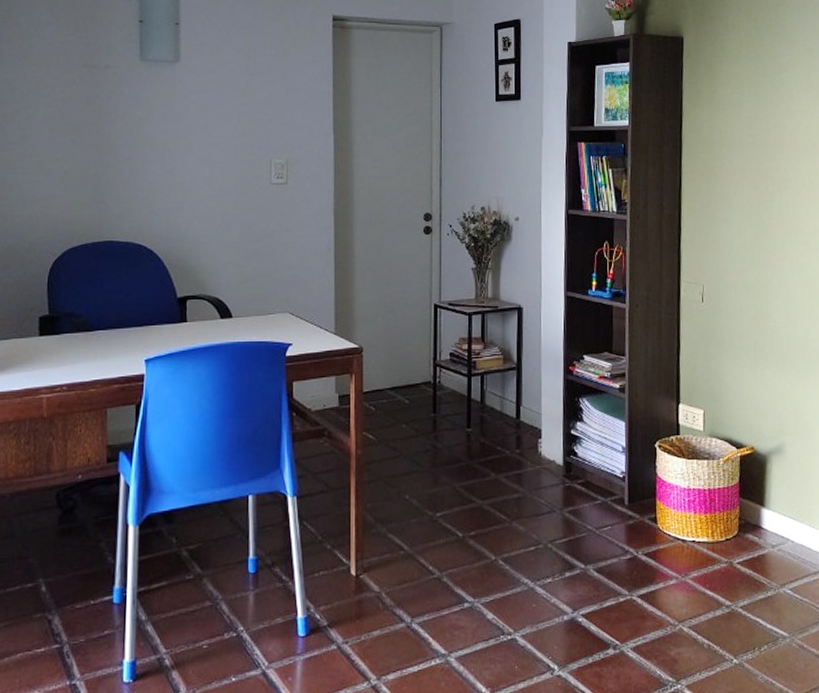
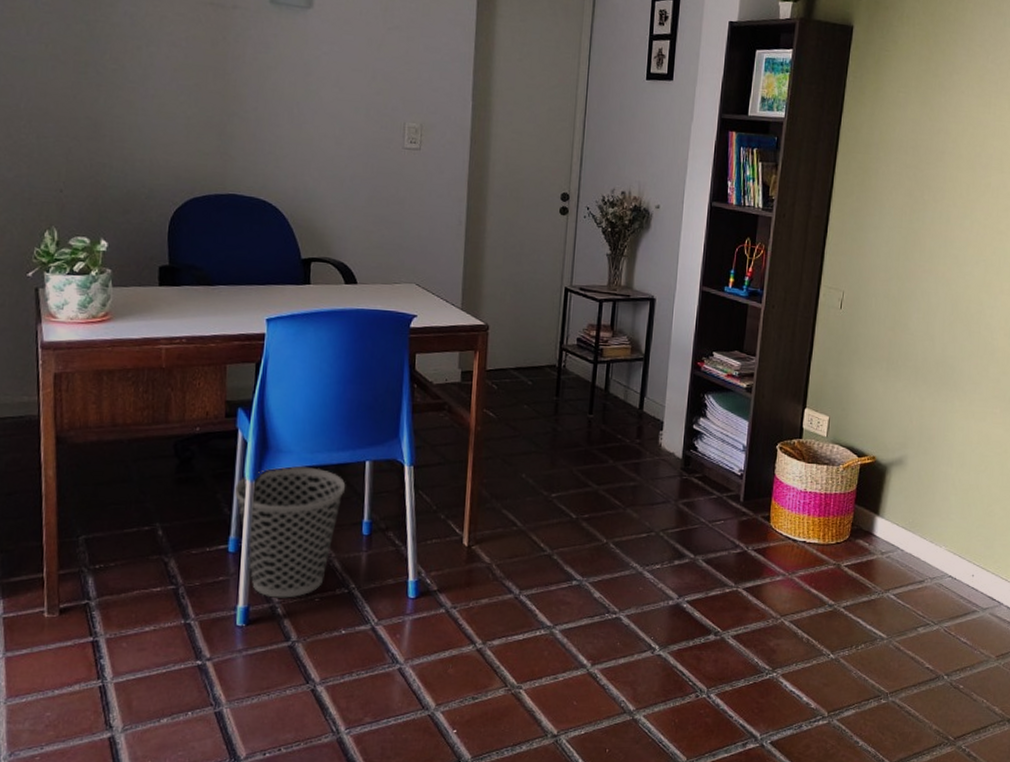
wastebasket: none [117,507,230,649] -> present [234,466,346,598]

